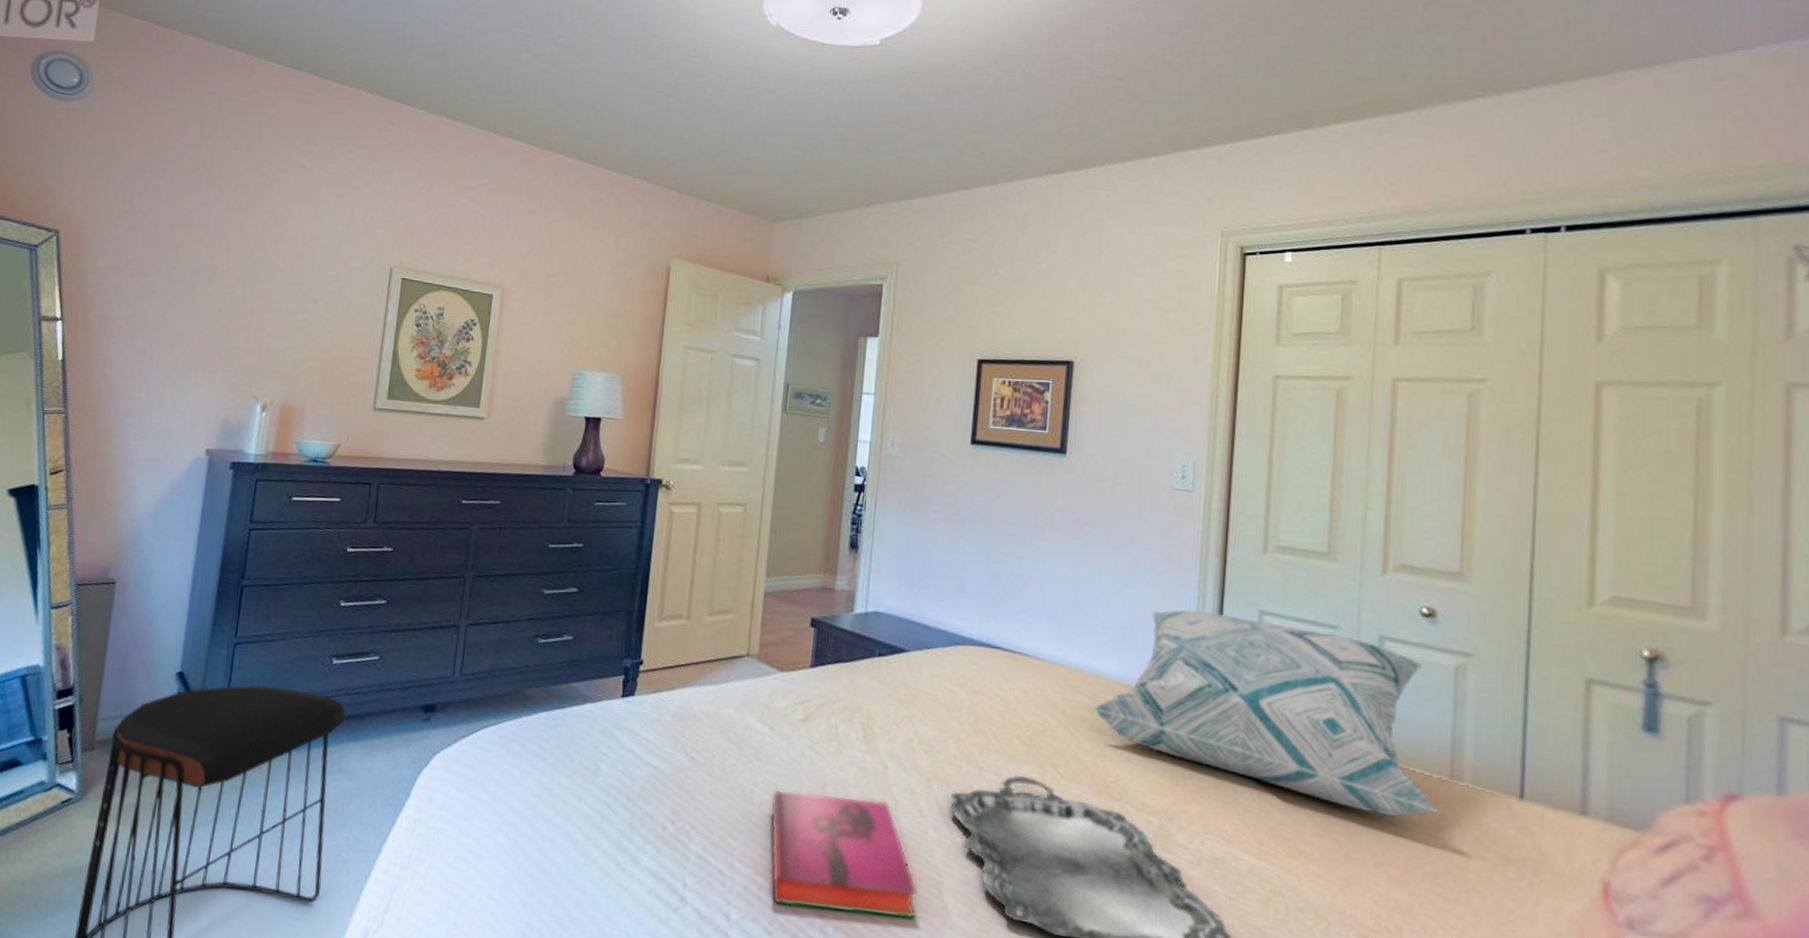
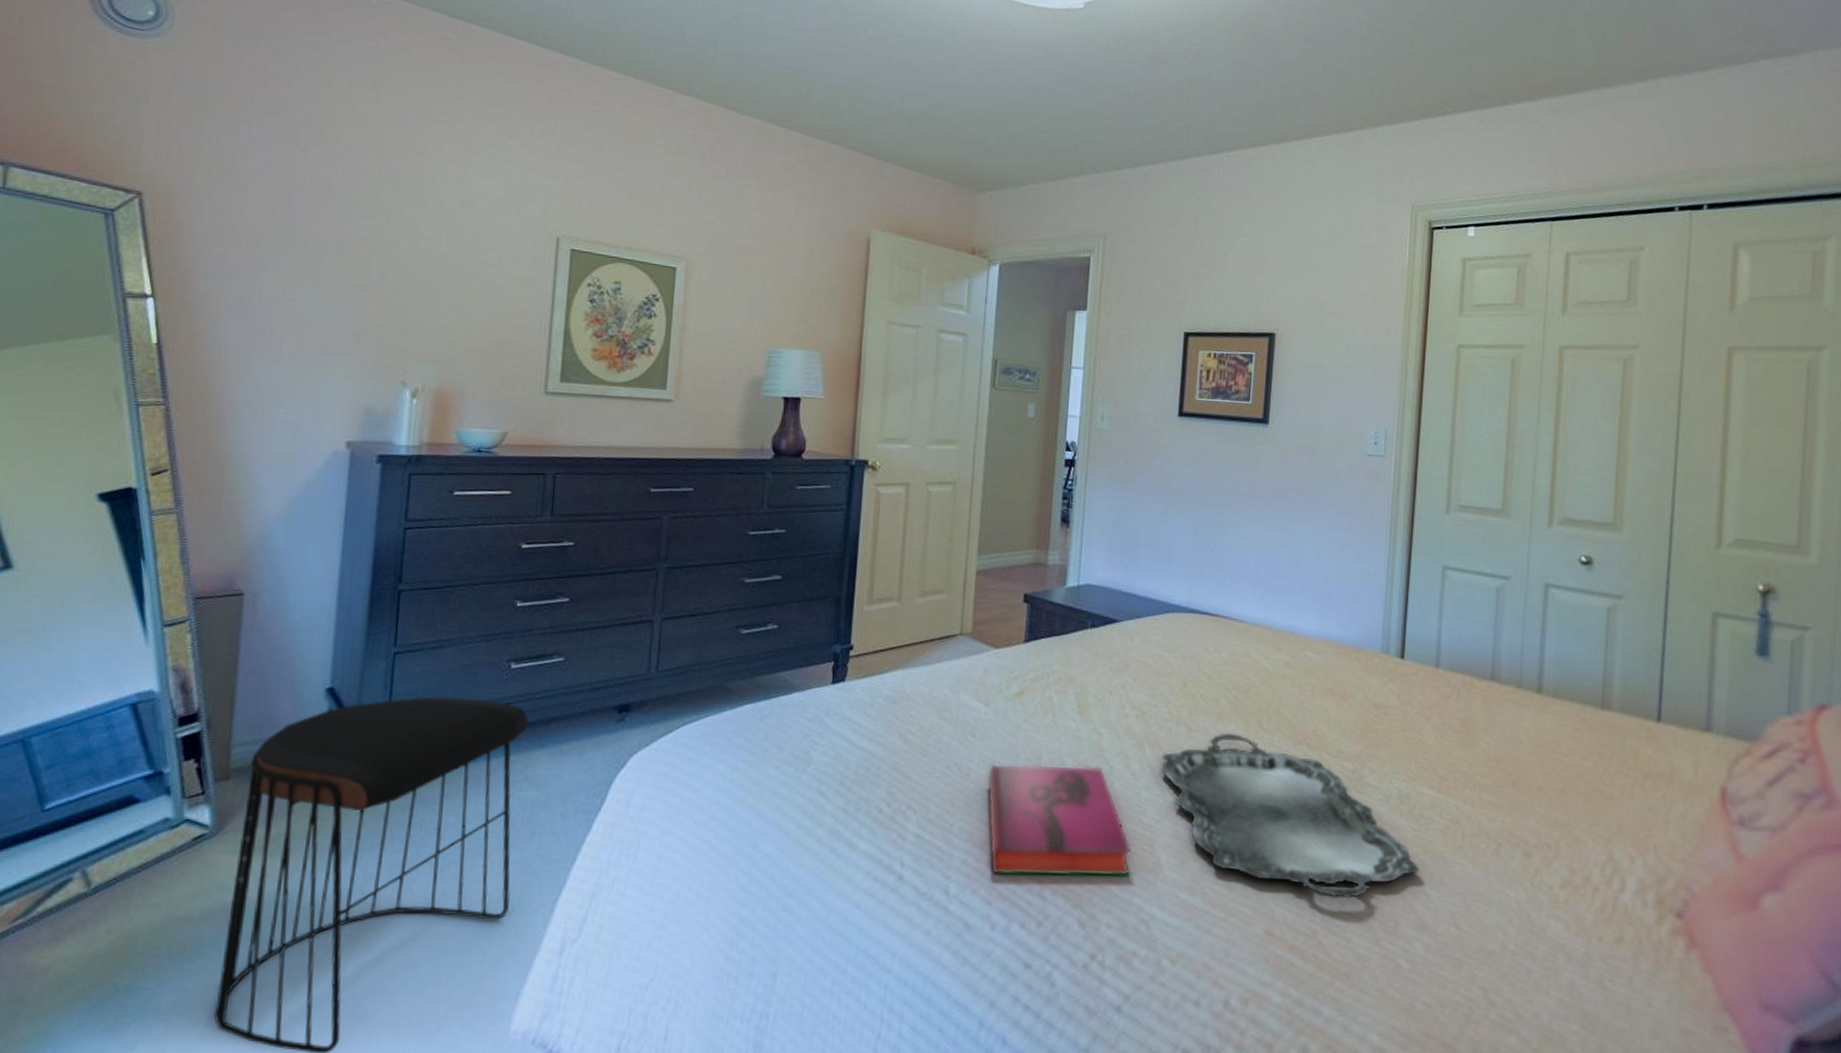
decorative pillow: present [1092,610,1439,817] -> none [1293,568,1592,745]

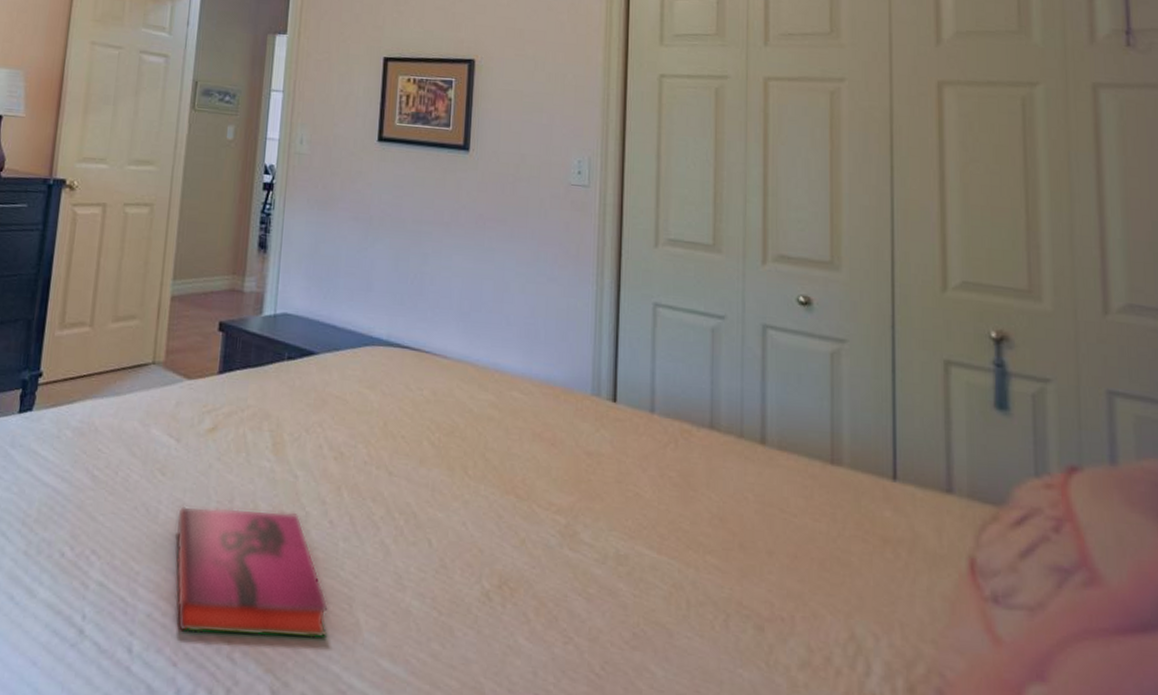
serving tray: present [1161,733,1420,899] -> none [360,479,642,674]

